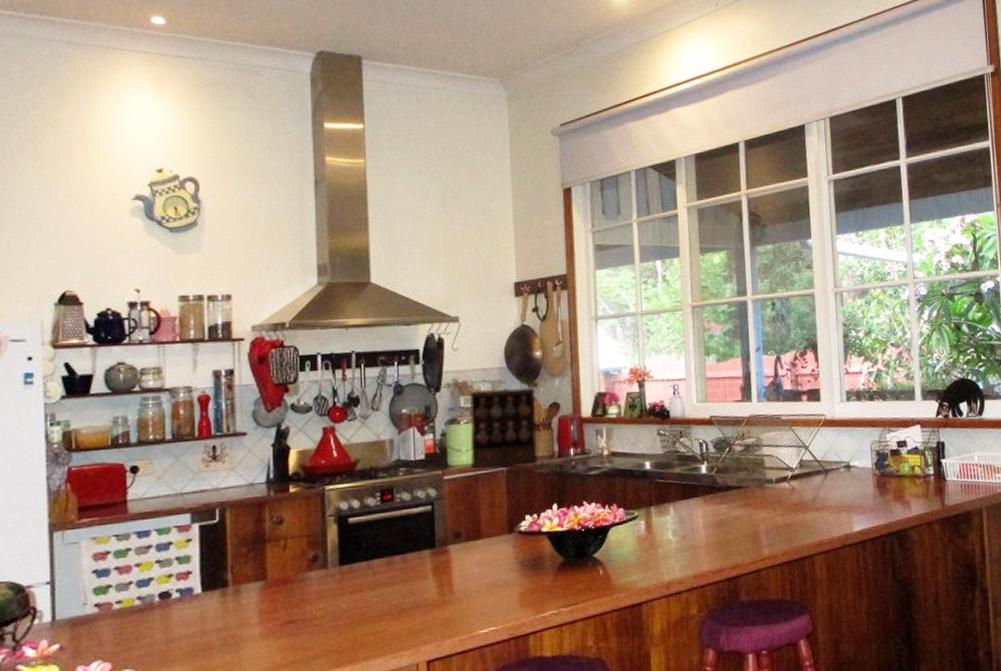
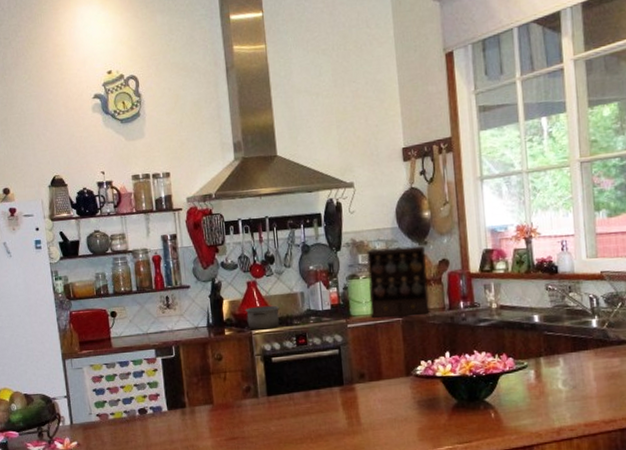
cooking pot: none [318,455,363,486] -> present [245,305,280,330]

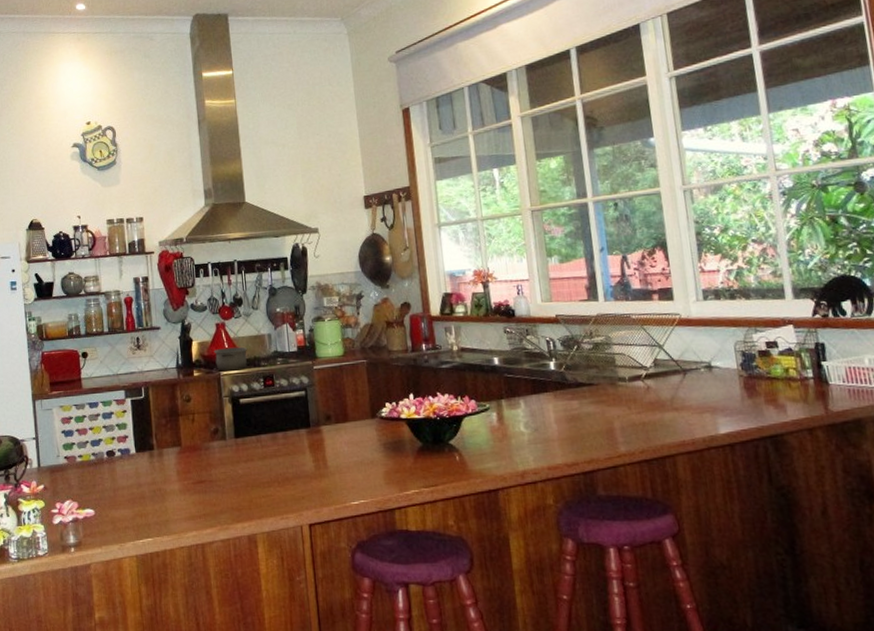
spice rack: present [365,245,430,318] -> none [330,289,393,360]

